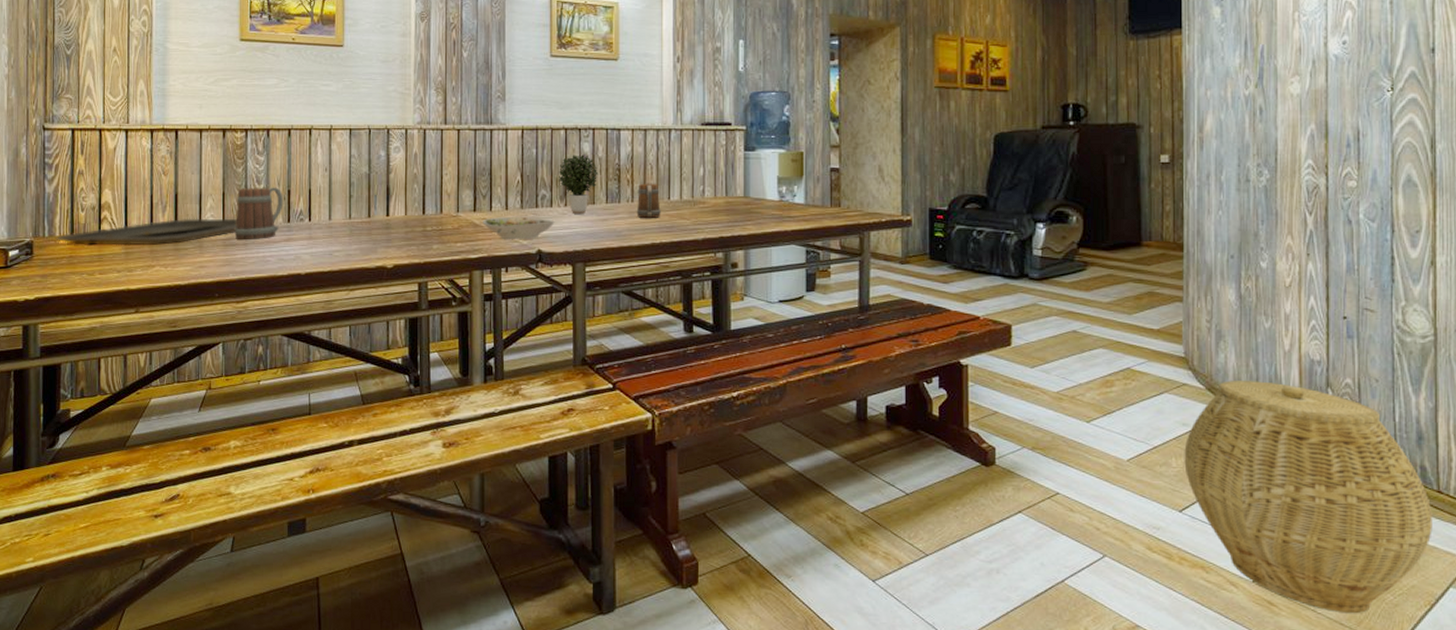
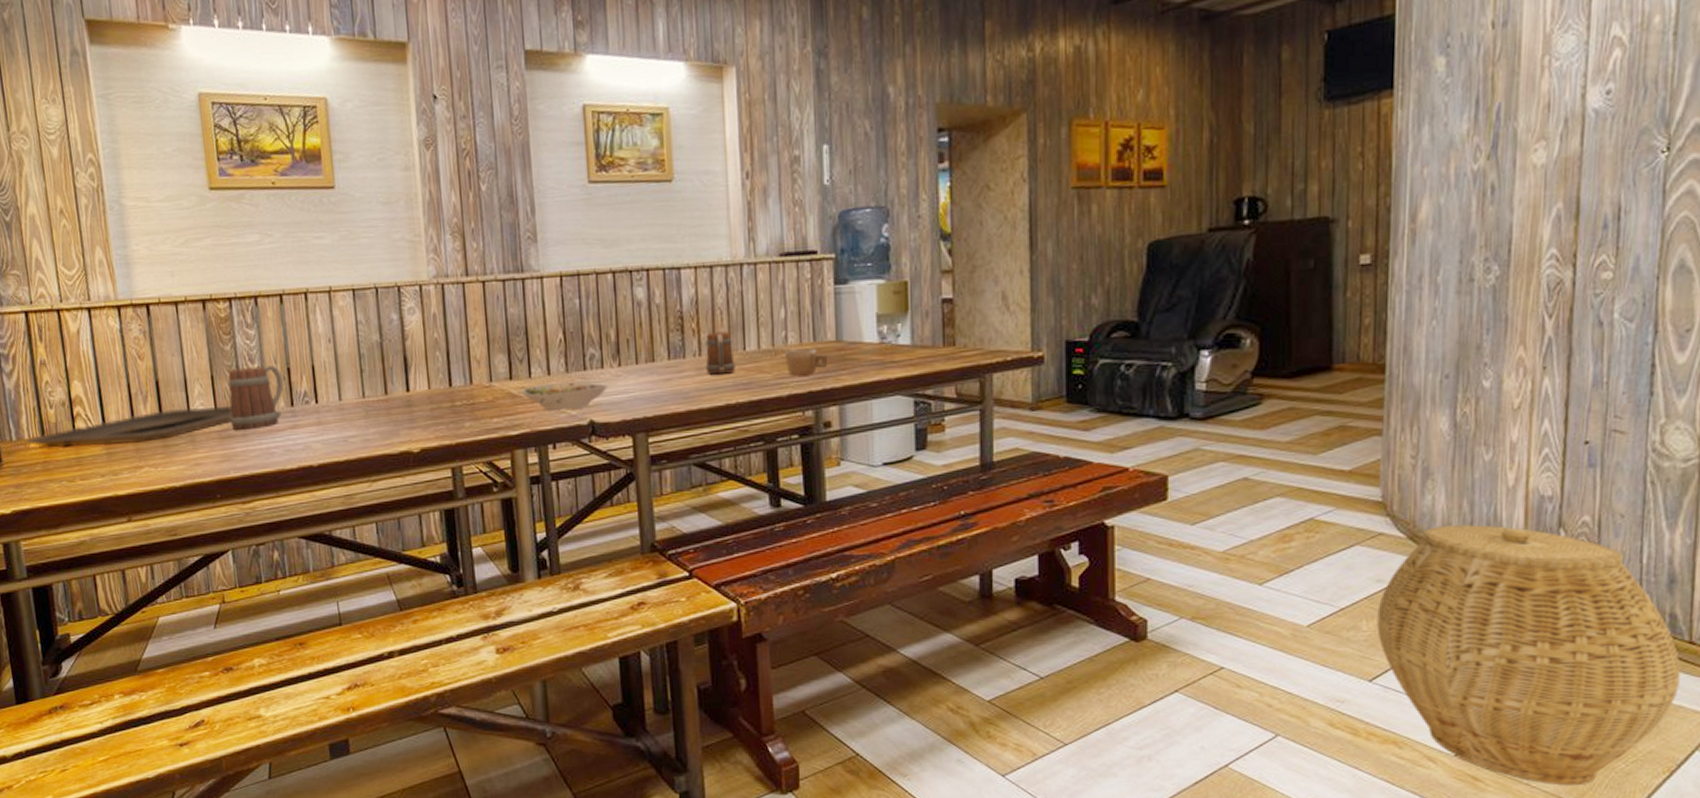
potted plant: present [559,154,599,214] -> none [608,302,657,375]
cup: none [701,201,737,224] -> present [784,348,828,377]

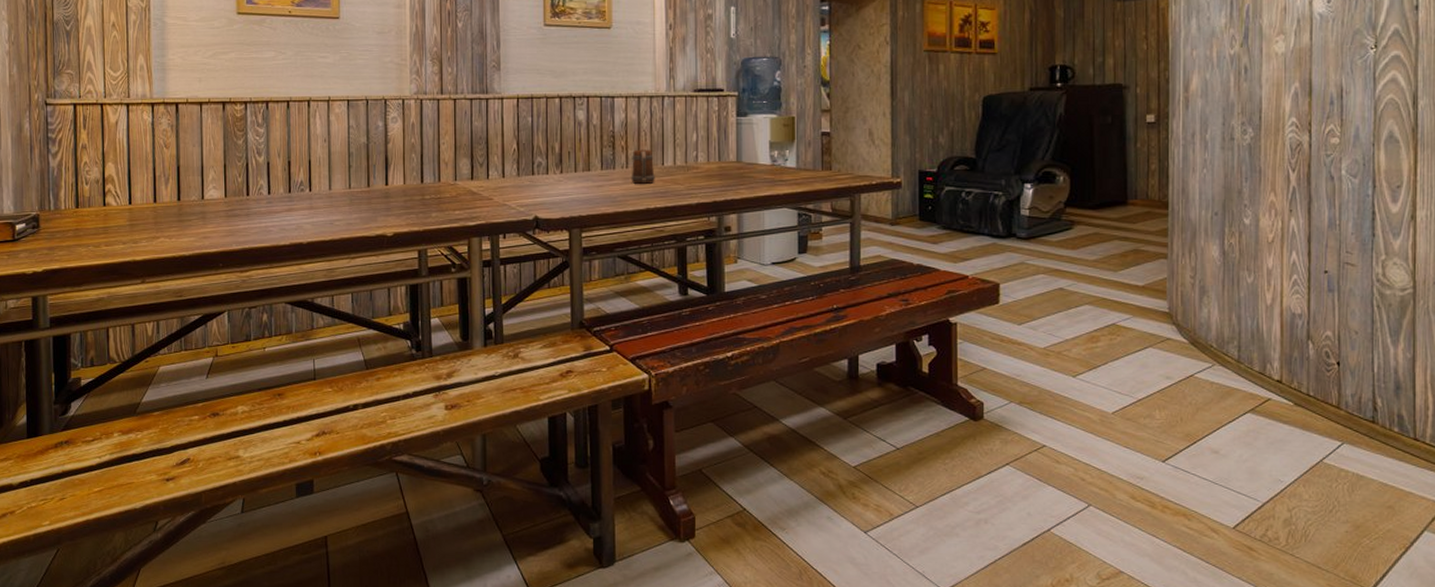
tray: present [25,407,233,447] -> none [61,190,239,218]
beer mug: present [228,365,283,431] -> none [236,158,283,211]
salad: present [521,382,608,411] -> none [480,183,551,207]
cup: present [784,348,828,377] -> none [695,166,730,188]
woven basket: present [1377,525,1681,786] -> none [1167,335,1409,558]

